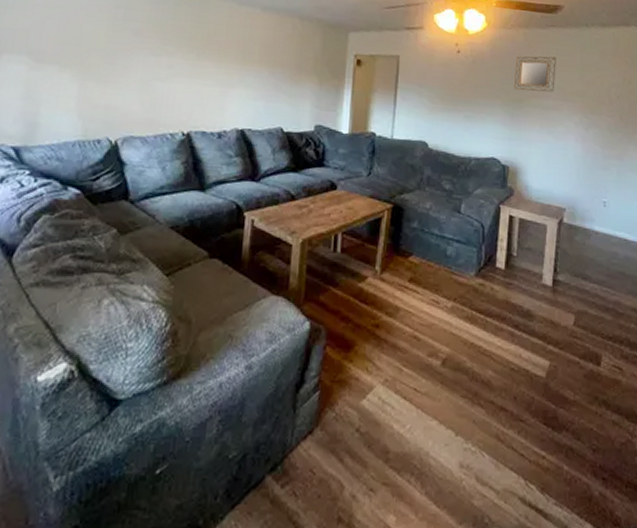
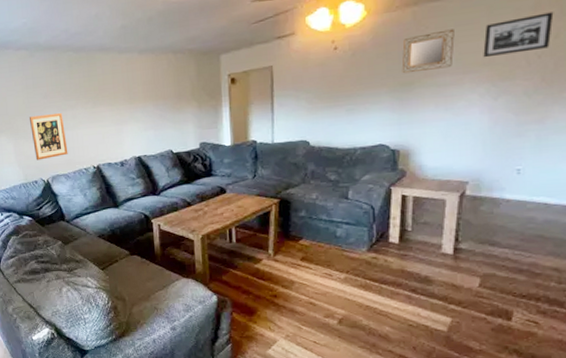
wall art: none [105,54,155,114] -> present [30,113,68,160]
picture frame: none [578,59,627,91] -> present [483,12,554,58]

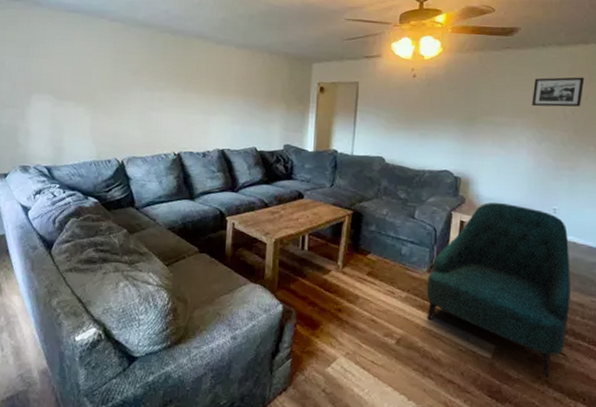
wall art: present [30,113,68,160] -> none [113,91,150,139]
armchair: none [367,170,544,347] -> present [426,203,571,378]
home mirror: present [401,29,455,74] -> none [467,76,511,110]

